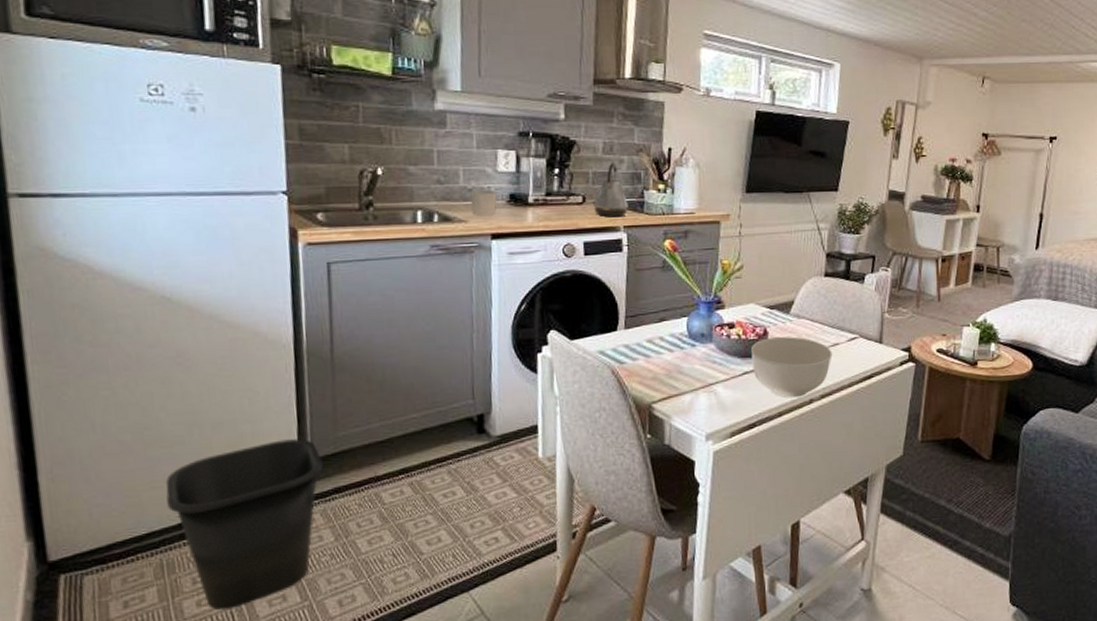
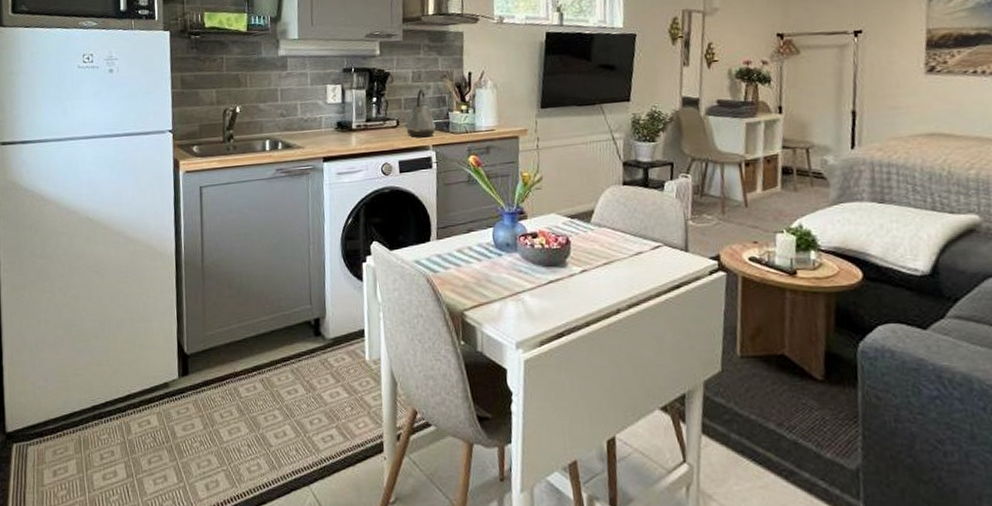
waste bin: present [166,438,323,610] -> none [84,336,195,484]
mug: present [470,189,498,217] -> none [306,119,328,143]
bowl: present [750,336,833,398] -> none [554,245,637,308]

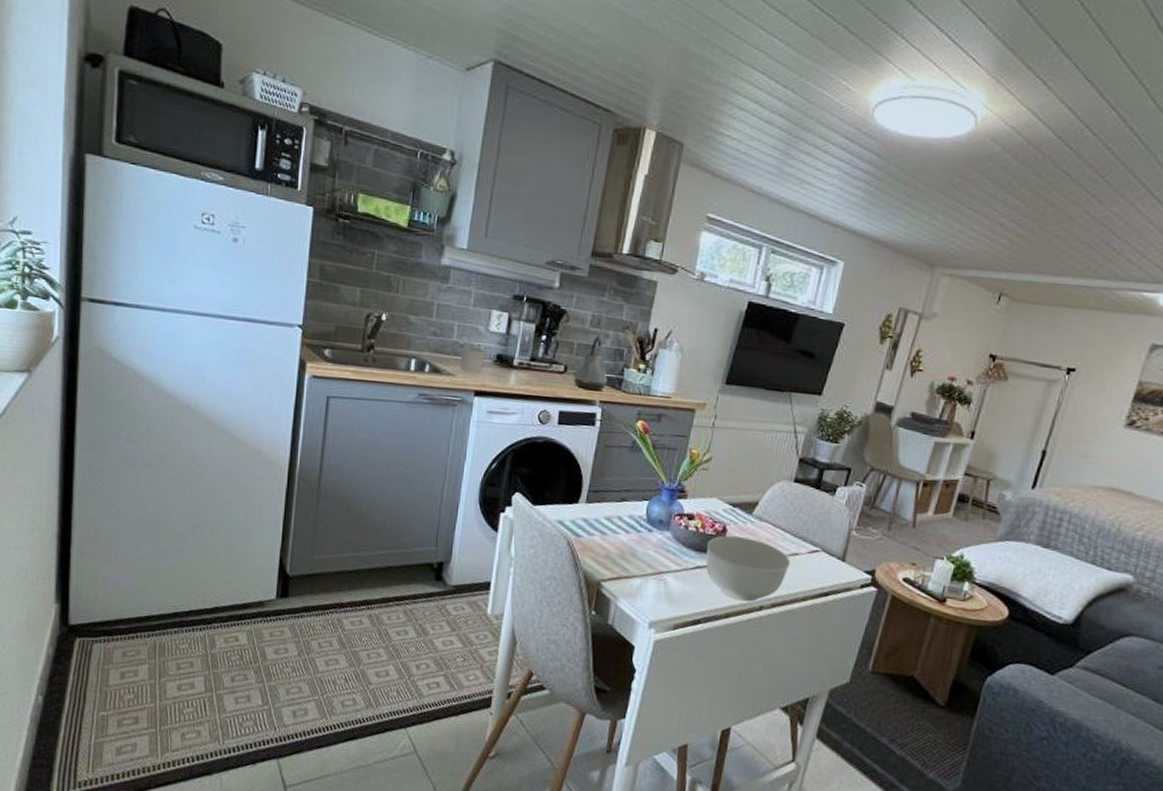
mug: none [306,119,328,143] -> present [460,346,486,374]
bowl: none [554,245,637,308] -> present [705,535,791,602]

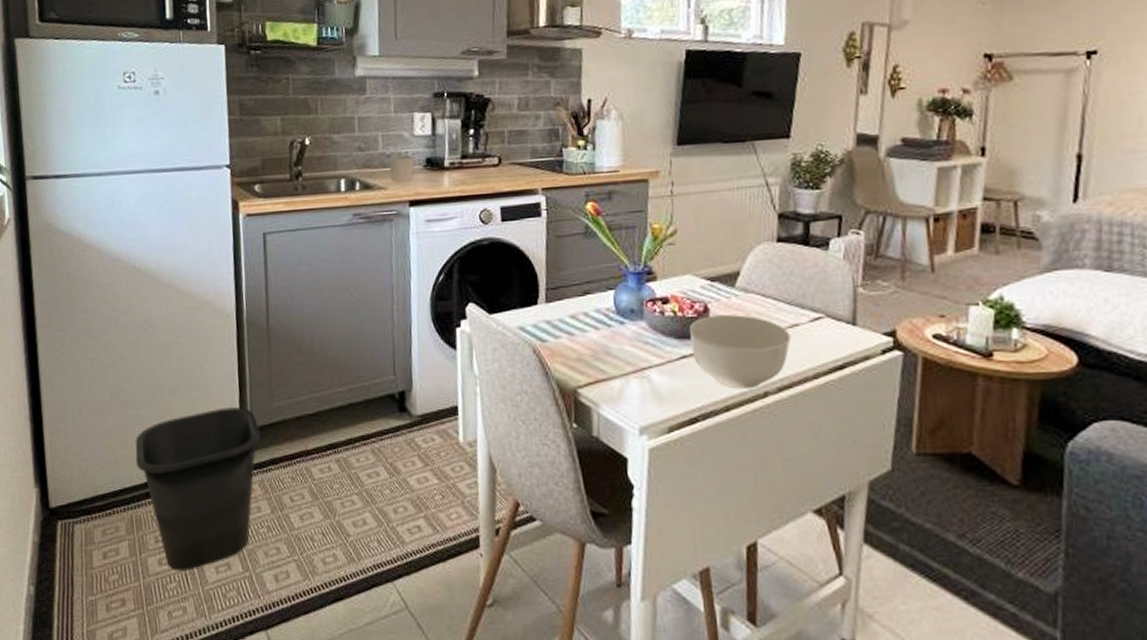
waste bin: none [166,553,297,698] -> present [135,407,261,570]
kettle: present [573,336,607,392] -> none [509,119,546,180]

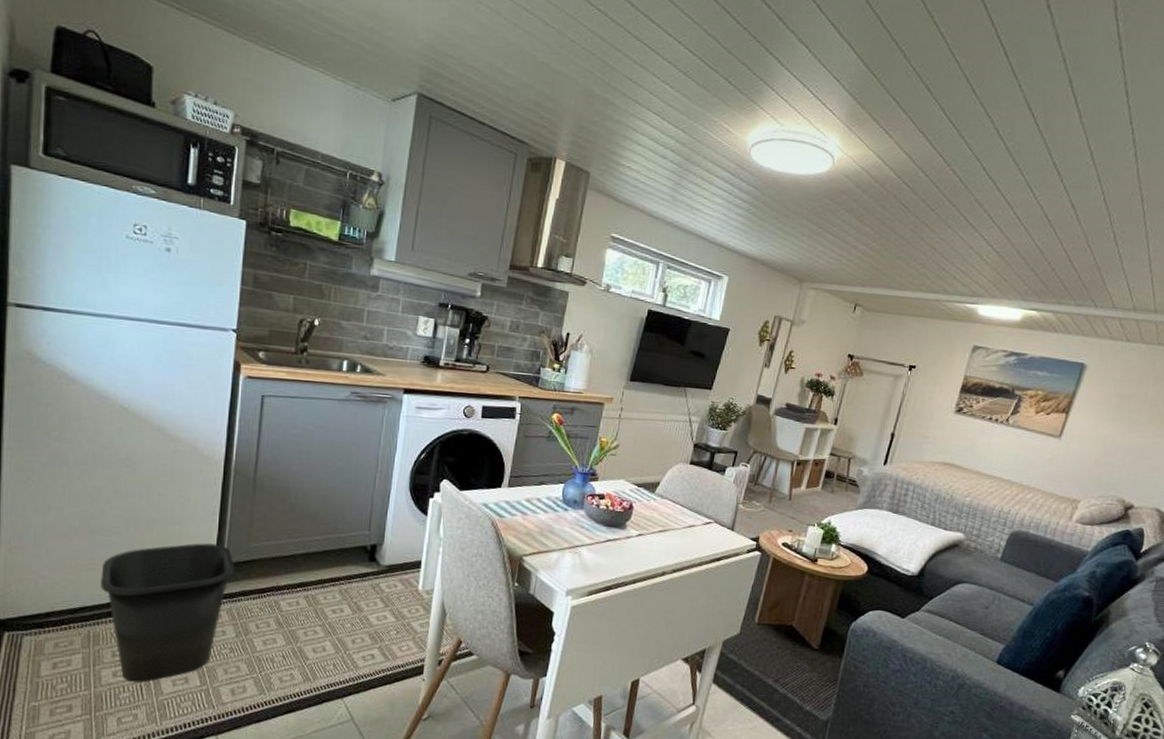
mug: present [389,154,415,183] -> none [390,348,414,373]
bowl: present [688,315,791,390] -> none [615,512,688,569]

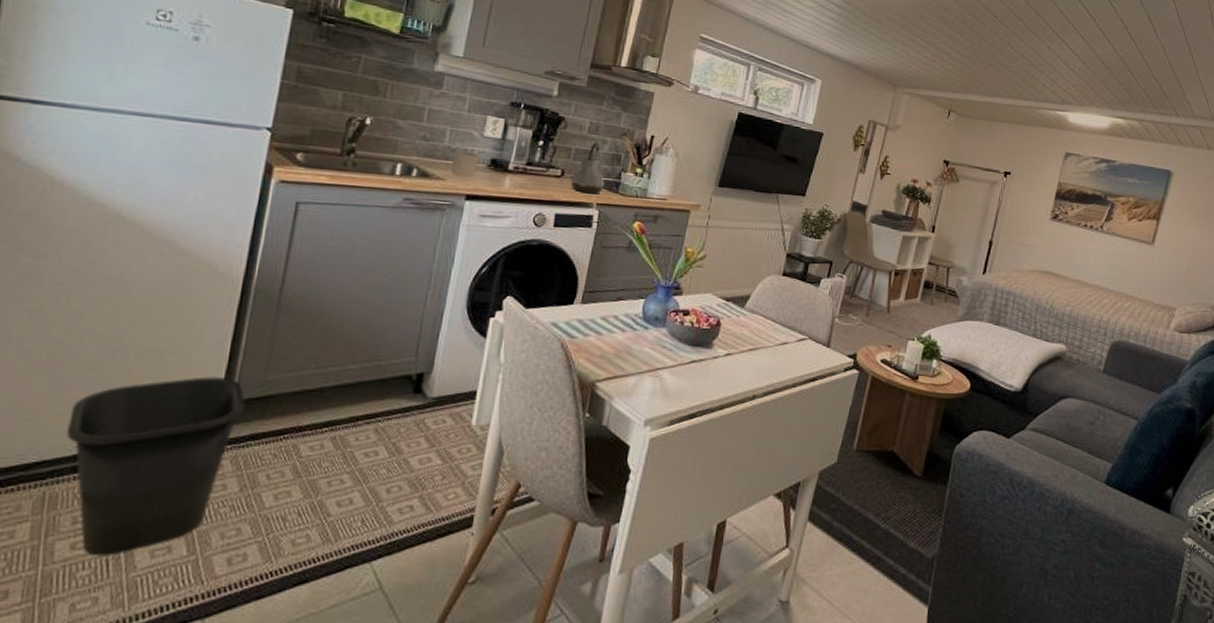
mug: none [390,348,414,373] -> present [451,150,479,178]
kettle: none [495,339,526,388] -> present [570,142,605,195]

